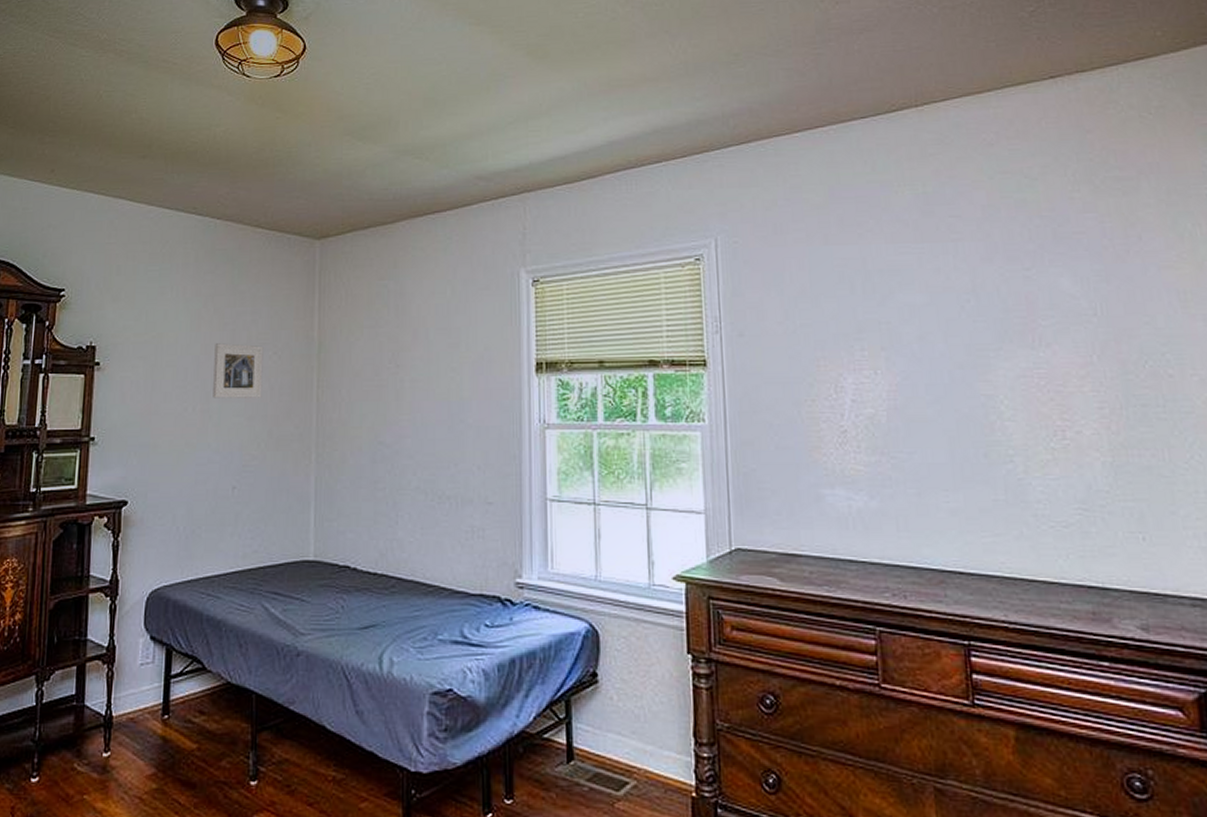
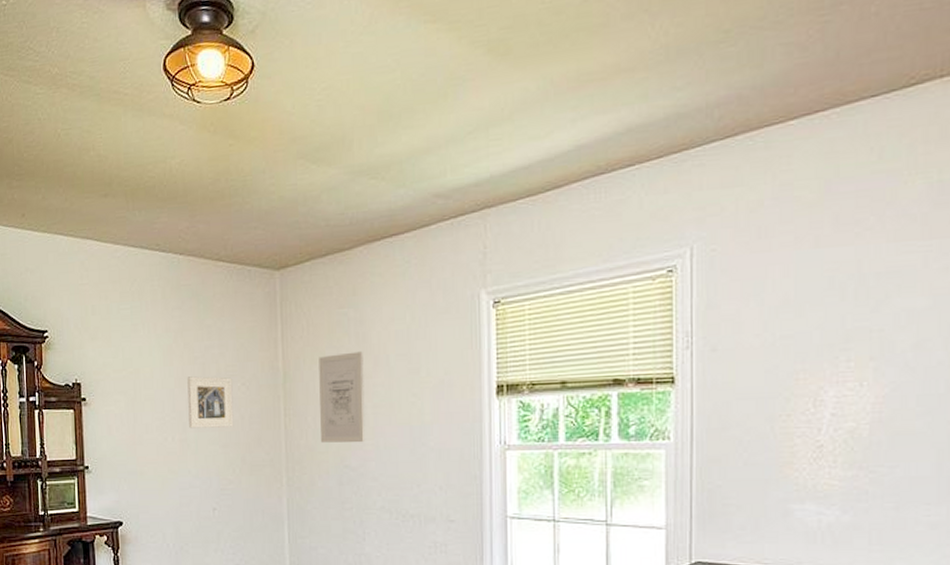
wall art: none [355,324,402,418] -> present [319,351,366,443]

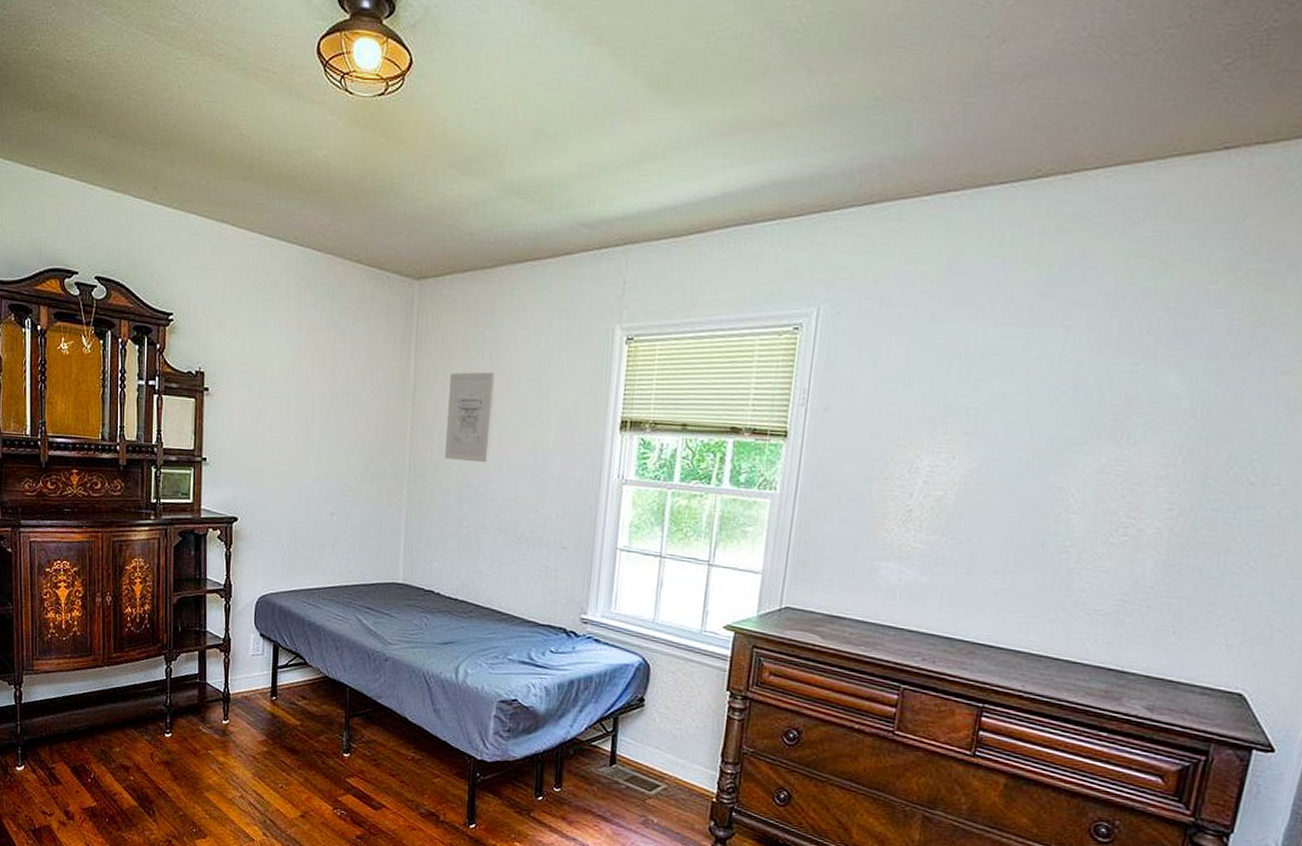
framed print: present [187,376,234,429] -> none [313,378,362,434]

